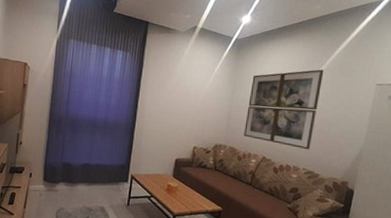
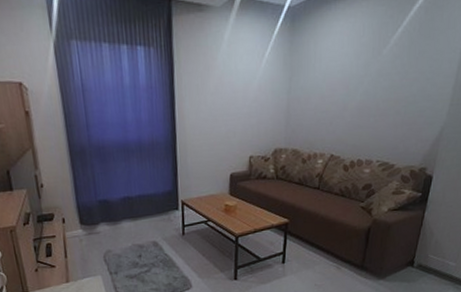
wall art: present [244,69,324,150] -> none [307,33,400,139]

